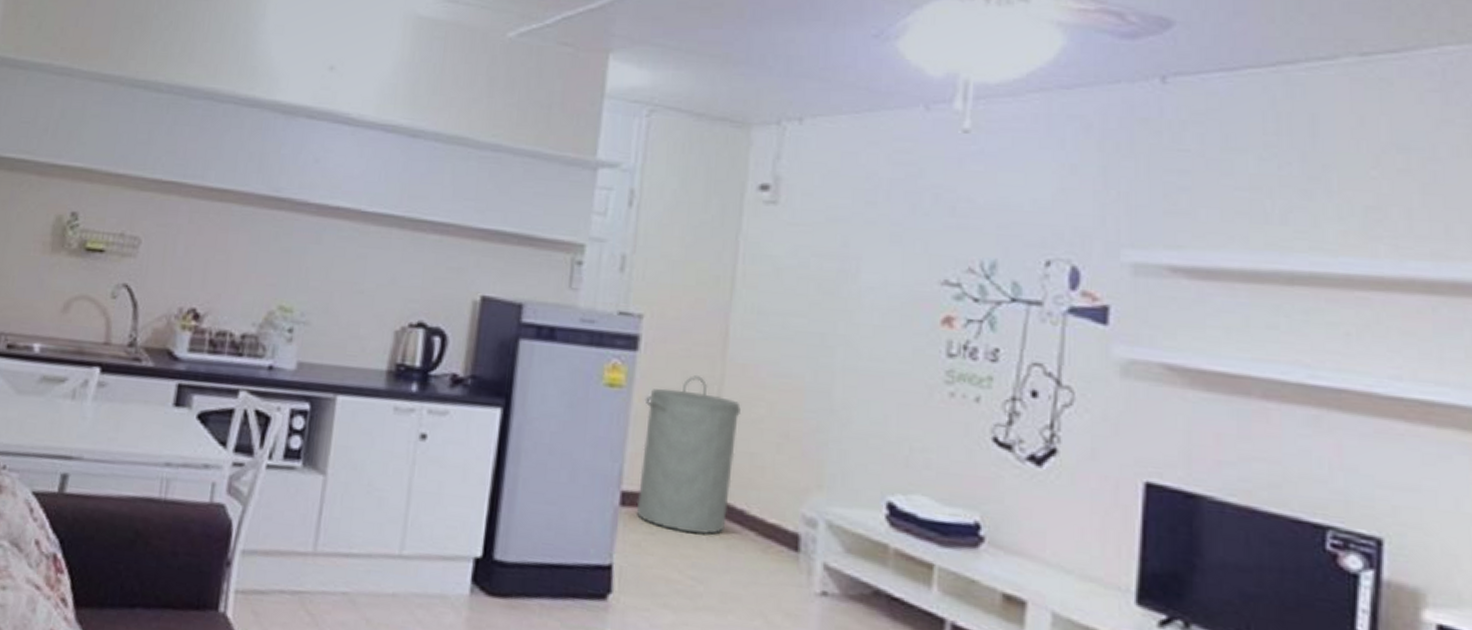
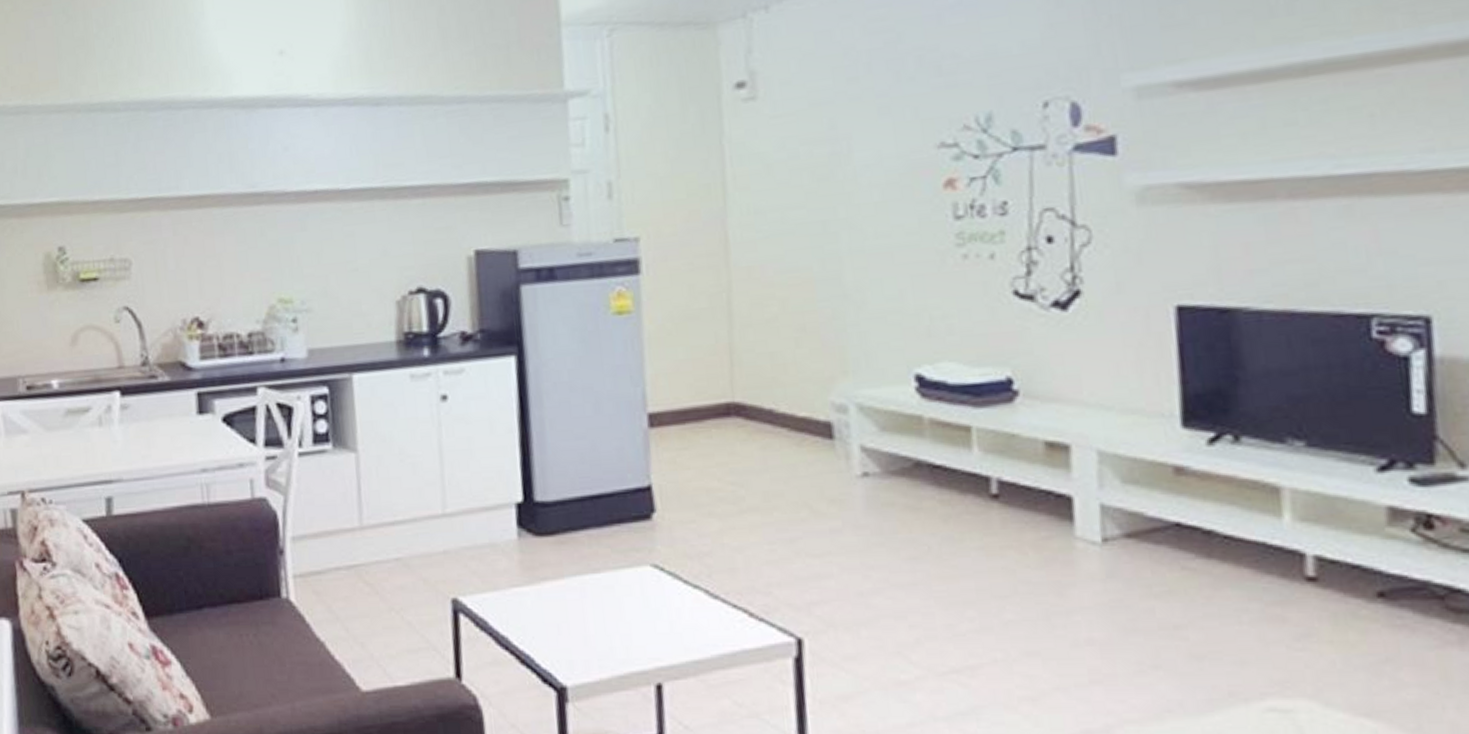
laundry hamper: present [636,375,741,534] -> none [655,287,757,442]

